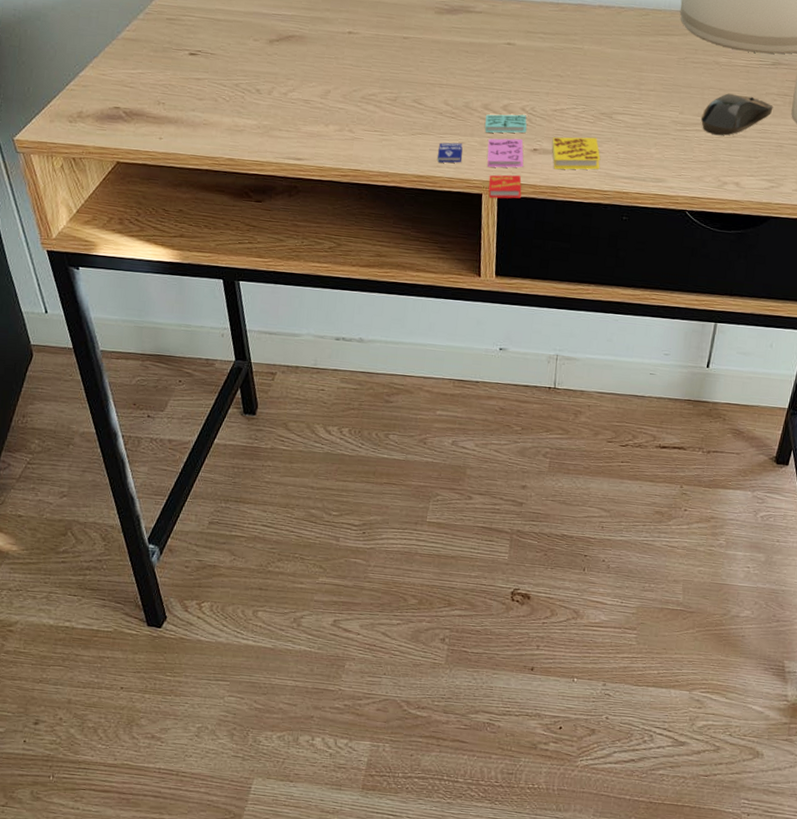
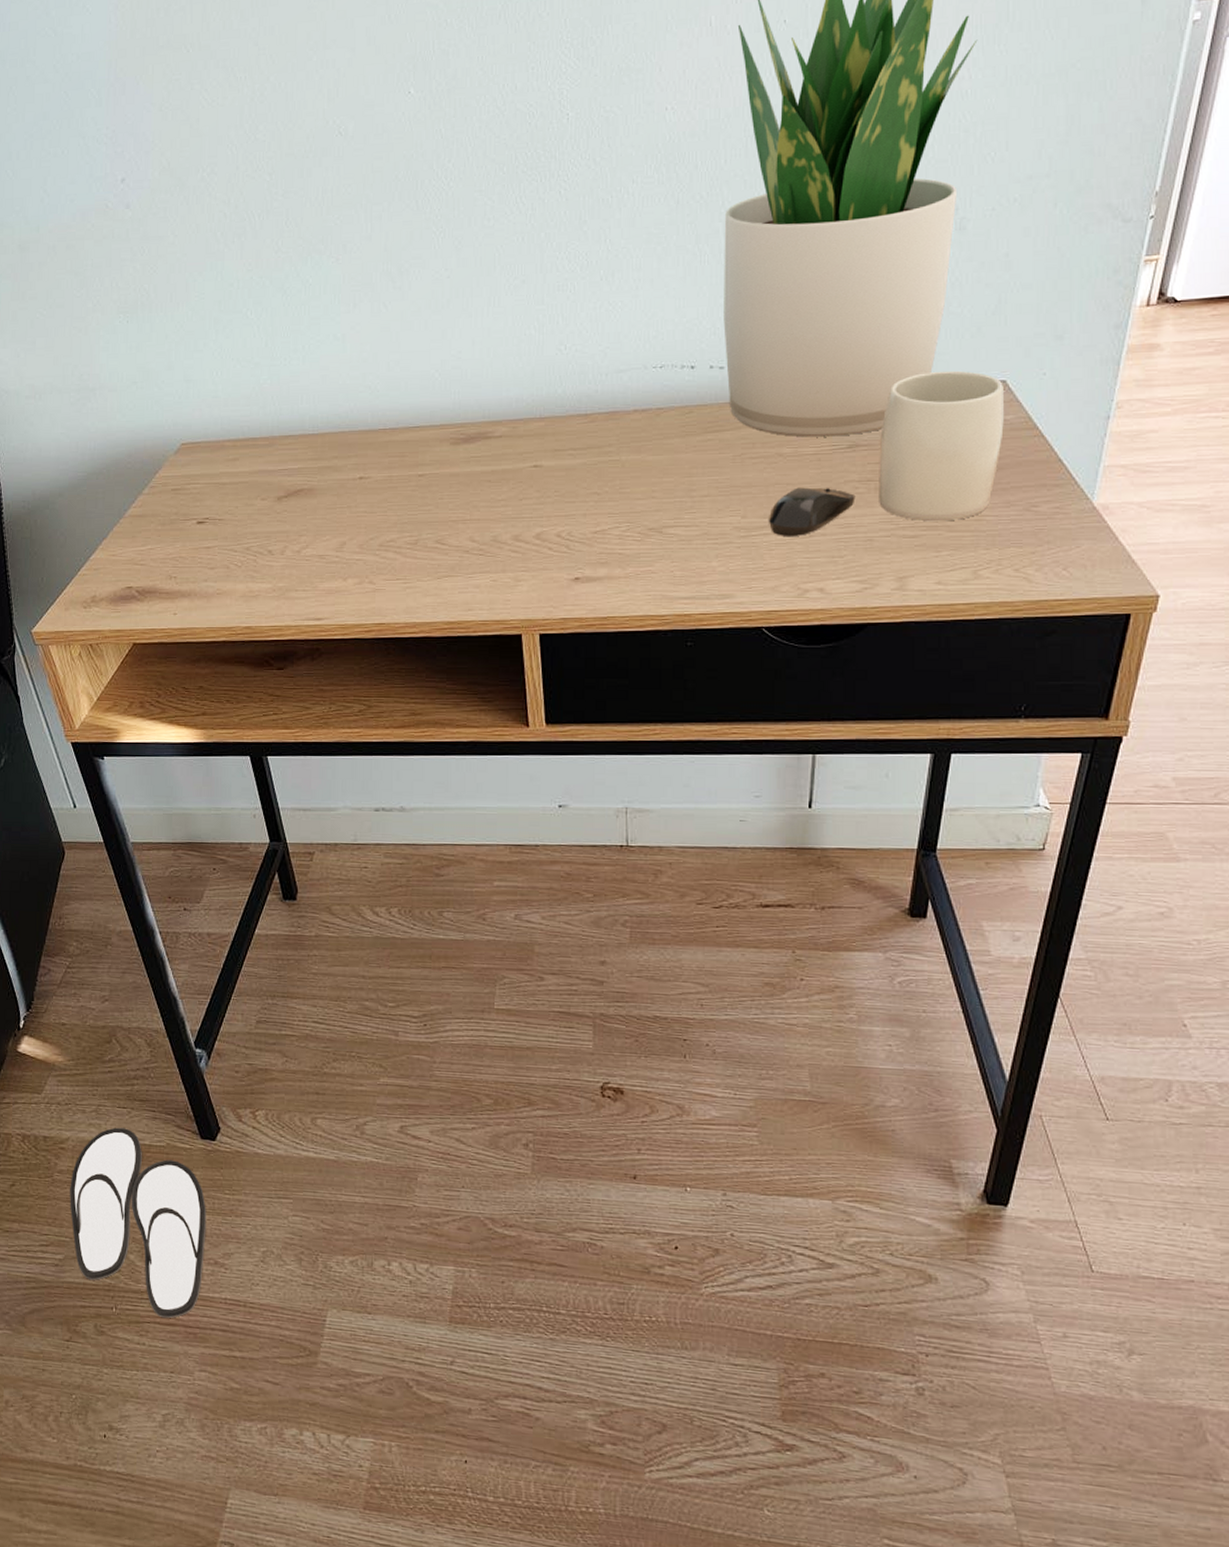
slippers: none [14,613,148,786] -> present [70,1127,207,1319]
books: present [437,114,601,199] -> none [468,542,654,639]

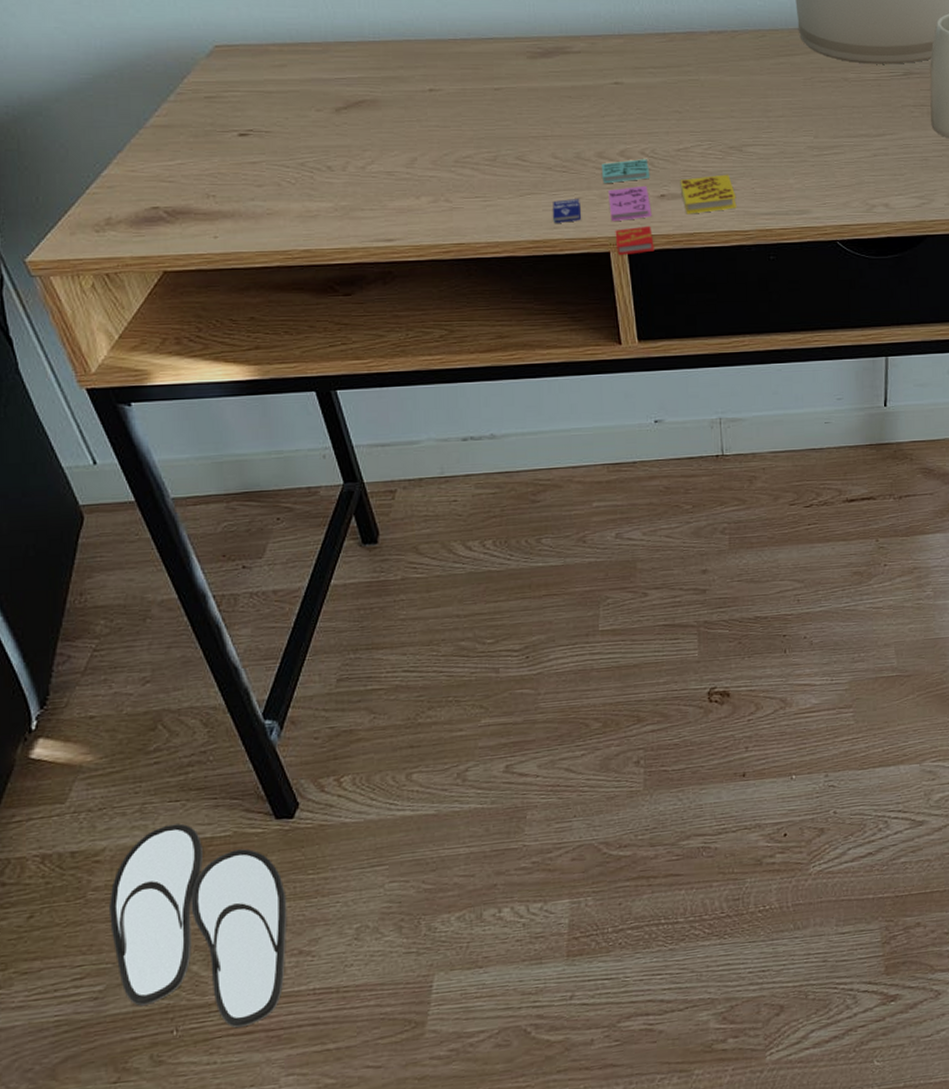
books: none [468,542,654,639] -> present [553,159,737,256]
computer mouse: present [768,487,855,536] -> none [837,110,912,155]

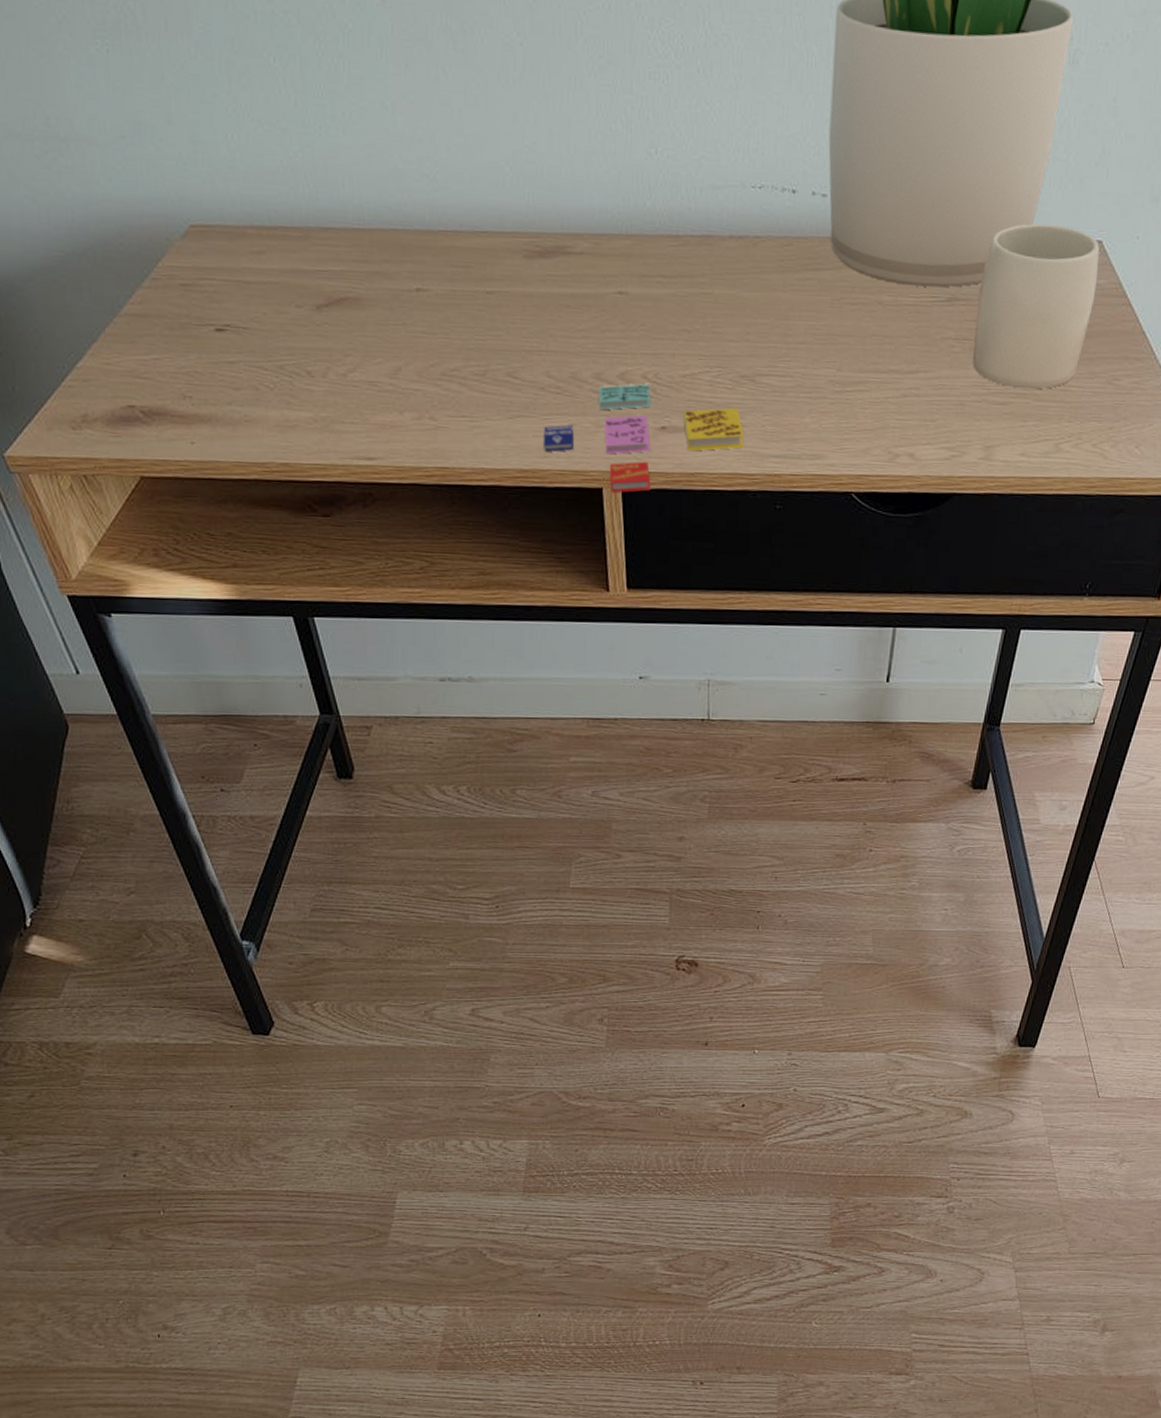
slippers: present [110,823,287,1028] -> none [101,1028,263,1216]

